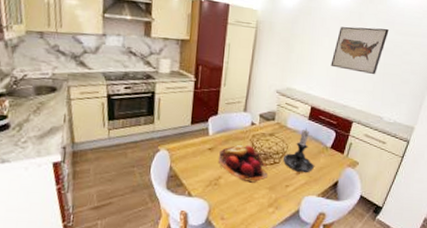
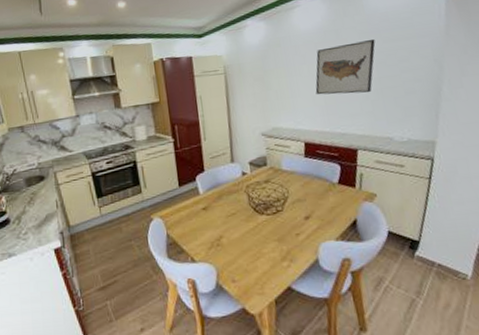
fruit basket: present [218,145,268,183] -> none [214,197,273,238]
candle holder: present [282,127,315,173] -> none [285,166,325,218]

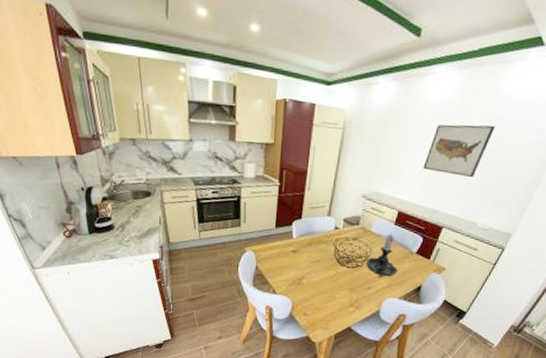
candle holder: none [285,166,325,218] -> present [365,232,399,277]

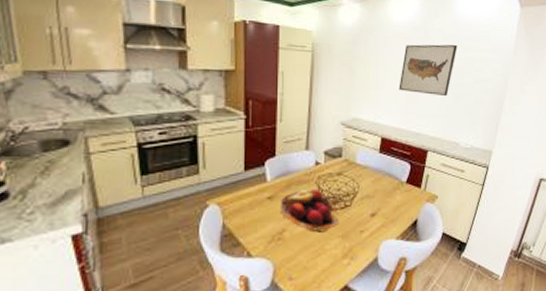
fruit basket: none [301,248,350,284] -> present [279,188,339,233]
candle holder: present [365,232,399,277] -> none [354,162,391,215]

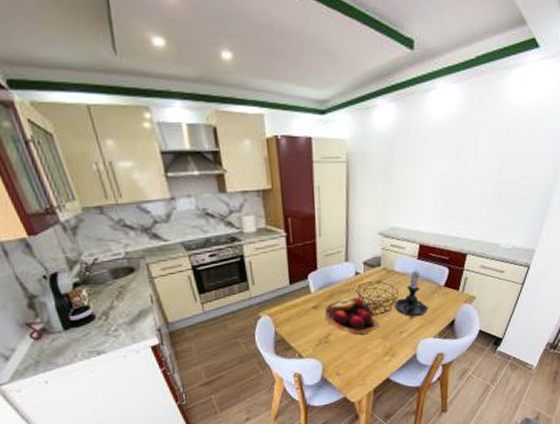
candle holder: none [354,162,391,215] -> present [393,268,429,317]
wall art: present [399,44,457,97] -> none [438,138,503,197]

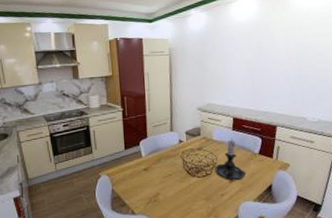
fruit basket: present [324,296,379,335] -> none [153,161,202,196]

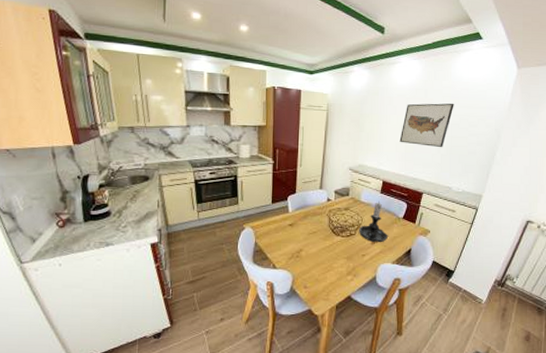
wall art: none [245,33,298,79] -> present [399,103,454,148]

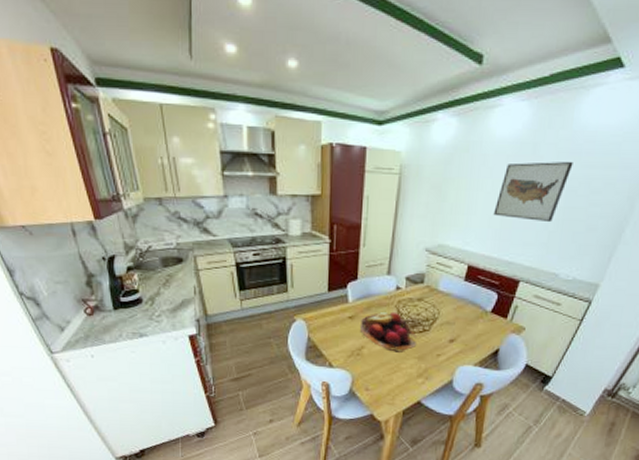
fruit basket: none [298,219,345,254] -> present [359,311,417,352]
candle holder: present [358,201,389,243] -> none [433,290,472,341]

